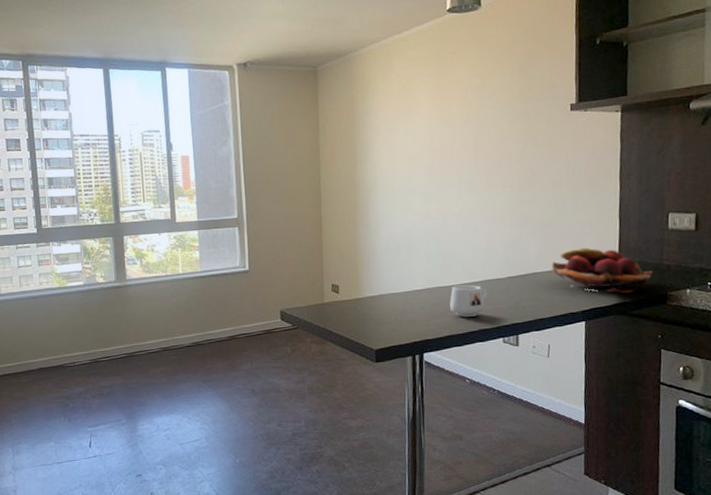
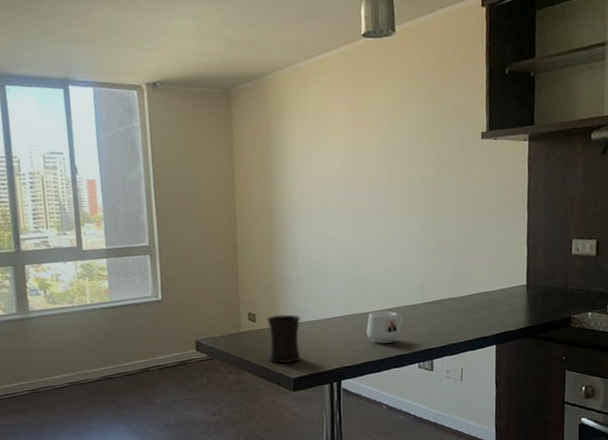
mug: none [350,286,384,335] -> present [267,314,301,364]
fruit basket: present [551,247,653,294] -> none [464,273,558,317]

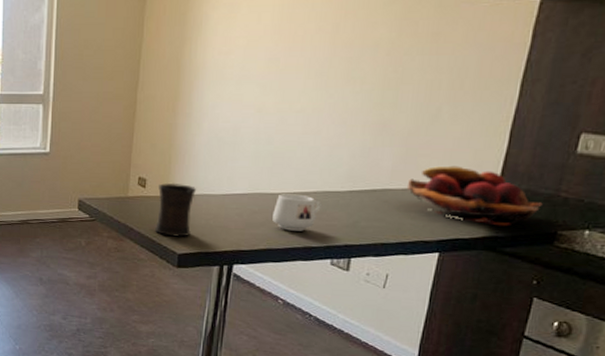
fruit basket: none [464,273,558,317] -> present [406,165,543,227]

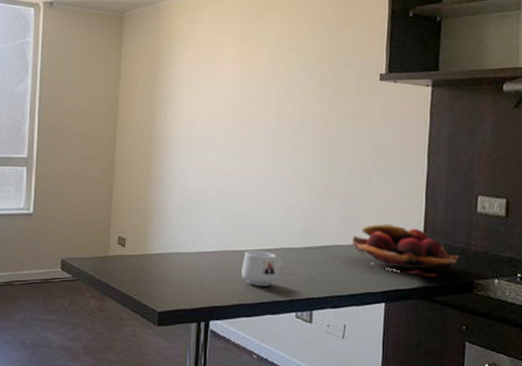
mug: present [154,182,197,237] -> none [134,241,173,295]

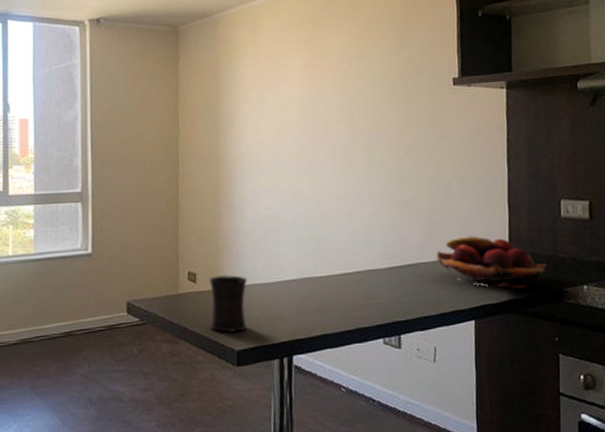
mug: none [134,241,173,295] -> present [209,274,248,333]
mug: present [242,251,283,286] -> none [323,275,366,314]

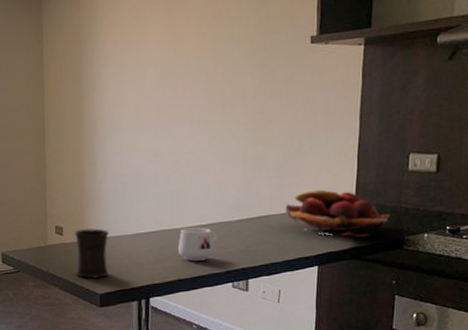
mug: none [323,275,366,314] -> present [178,227,218,261]

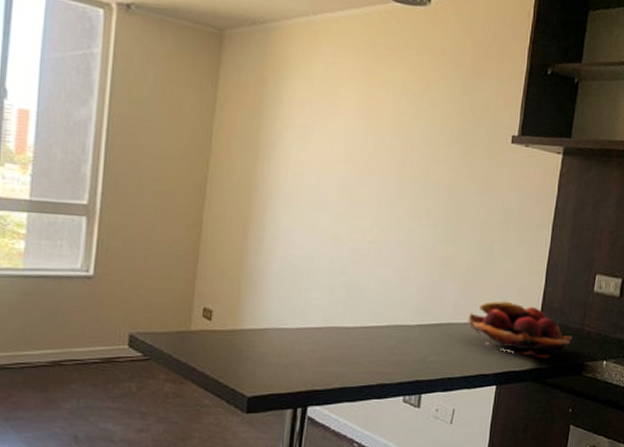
mug: present [75,228,110,279] -> none [220,314,269,377]
mug: present [178,227,218,261] -> none [347,327,394,367]

